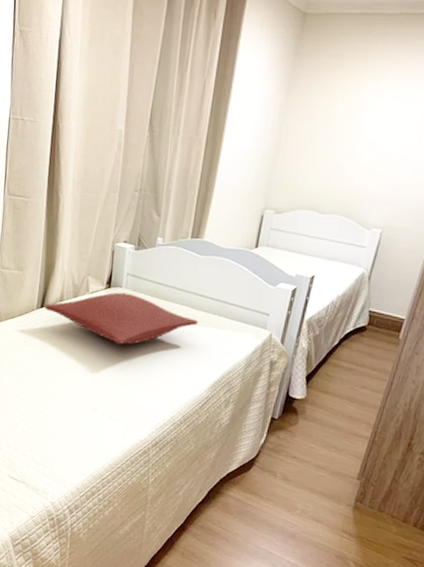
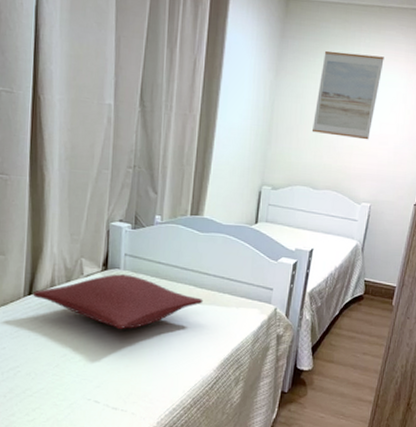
wall art: none [321,66,410,161] -> present [311,50,384,140]

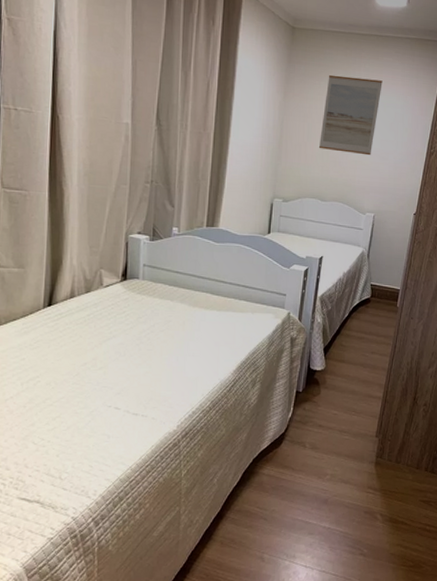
pillow: present [32,274,203,330] -> none [52,284,220,338]

